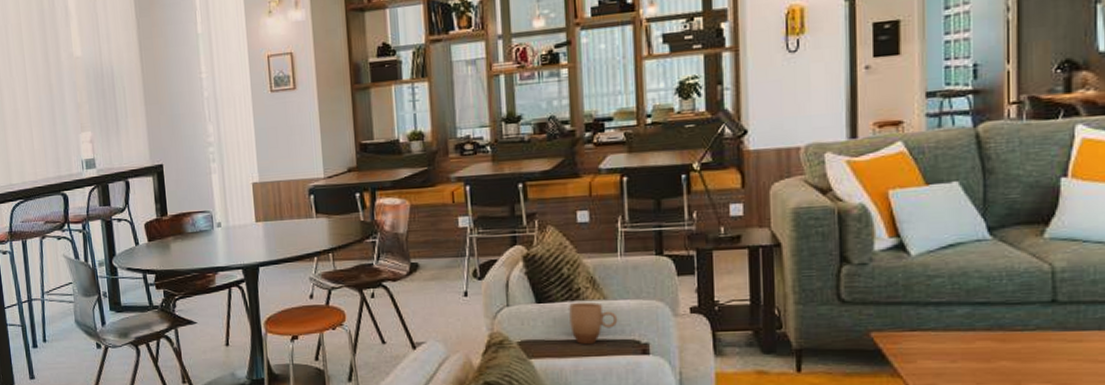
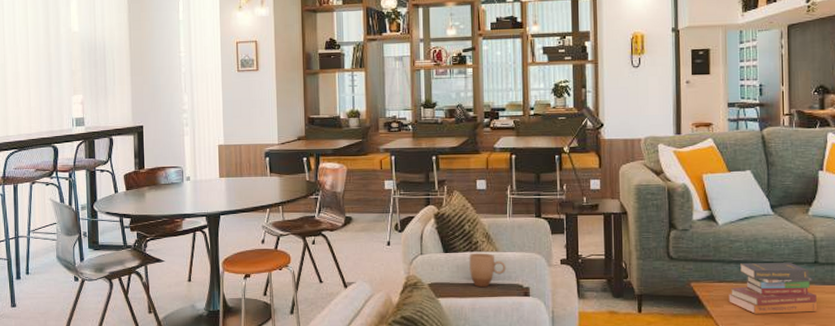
books: none [924,302,1056,371] -> present [728,263,818,314]

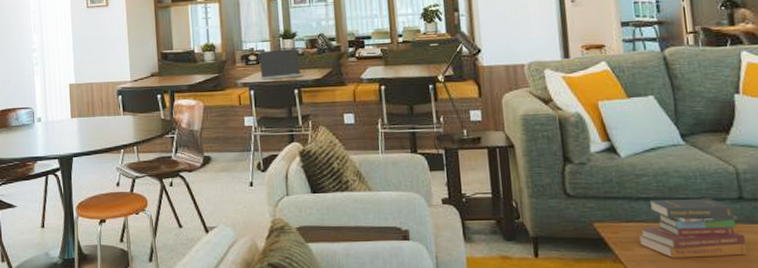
laptop: none [401,117,441,147] -> present [258,47,303,80]
mug: present [469,253,506,288] -> none [339,192,382,231]

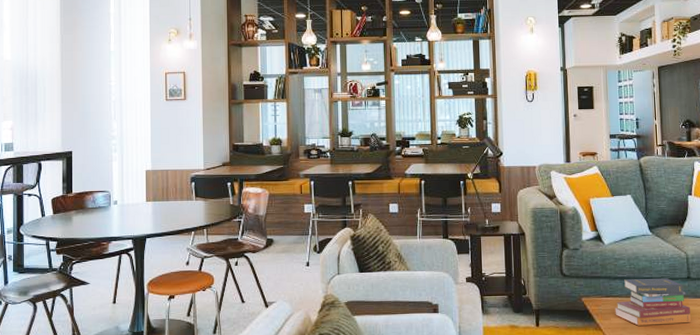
laptop: present [258,47,303,80] -> none [319,145,357,173]

